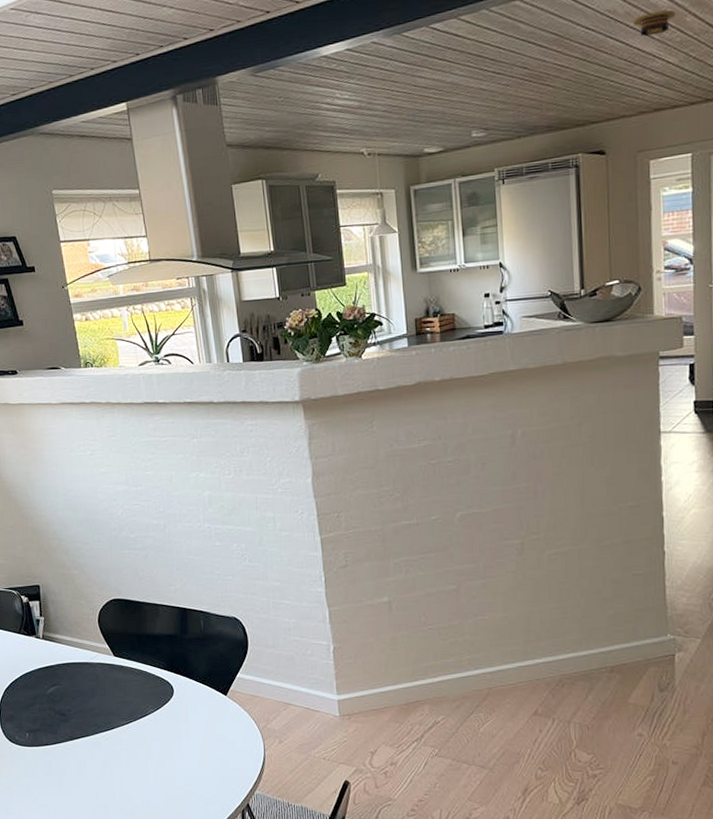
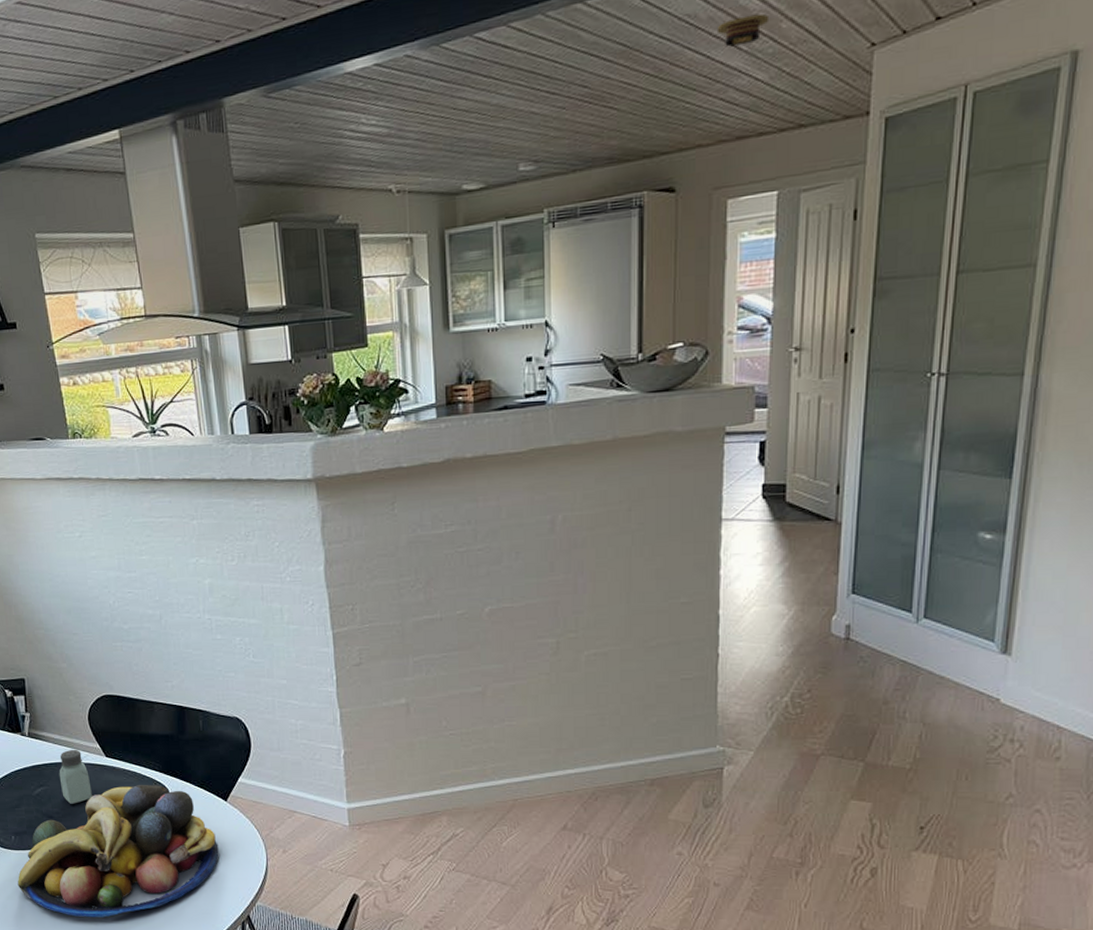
fruit bowl: none [31,682,220,809] -> present [17,785,219,918]
saltshaker: none [70,650,102,702] -> present [59,749,92,804]

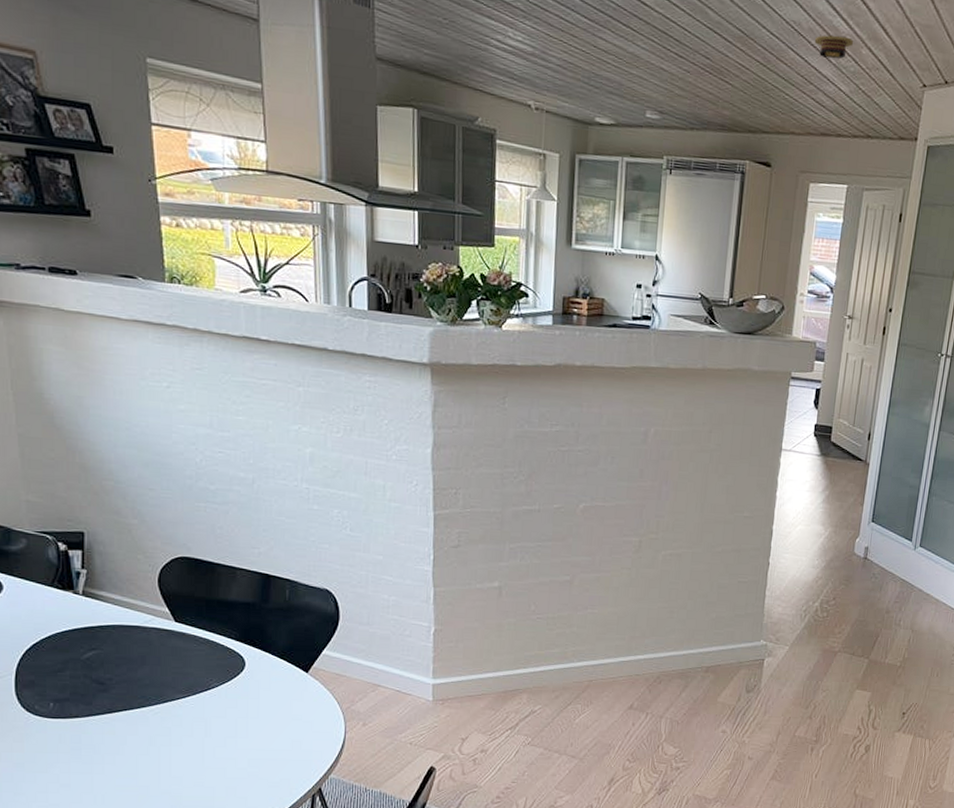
fruit bowl: present [17,785,219,918] -> none [52,653,294,792]
saltshaker: present [59,749,92,804] -> none [116,611,155,670]

